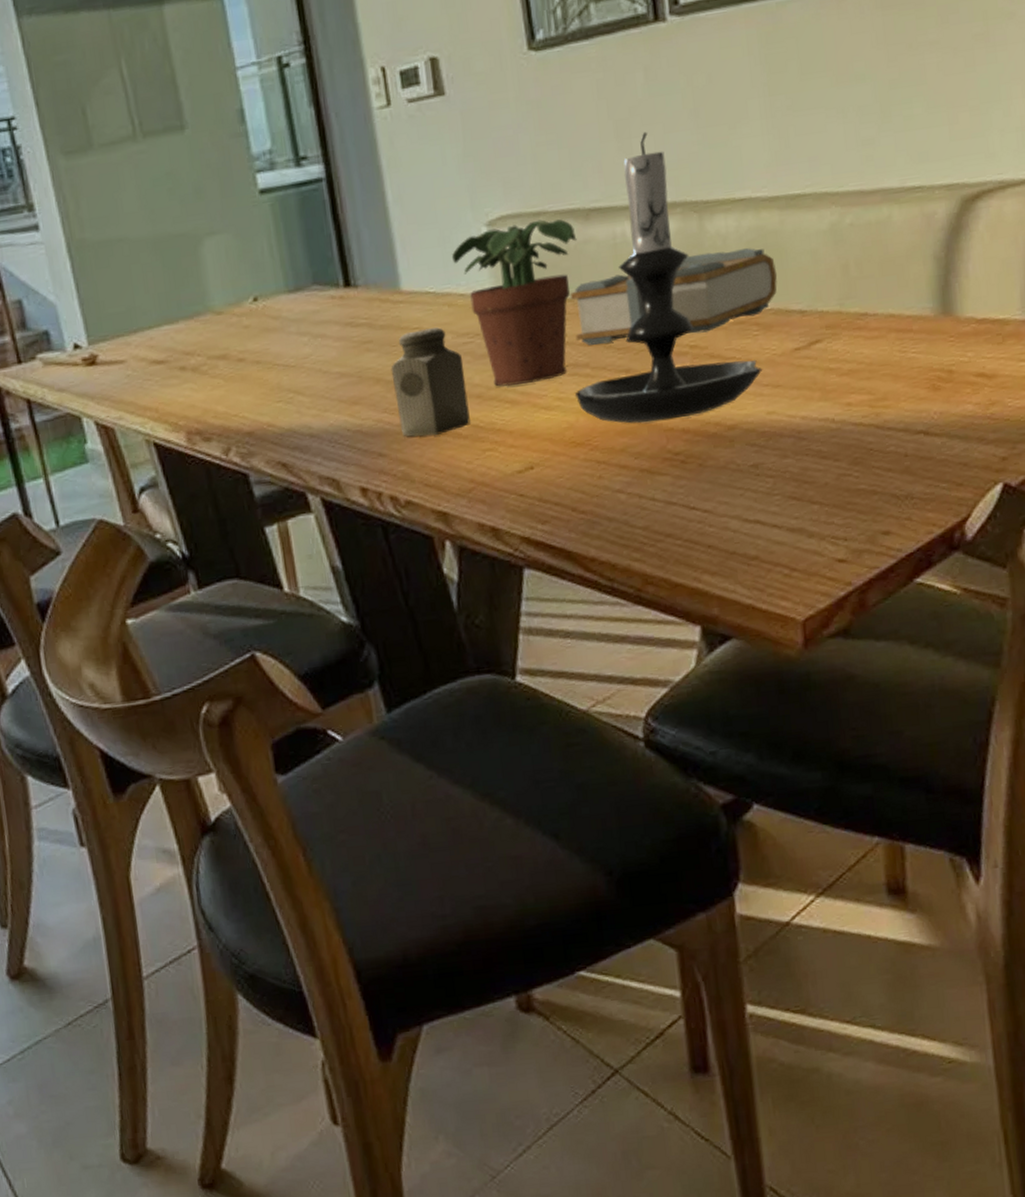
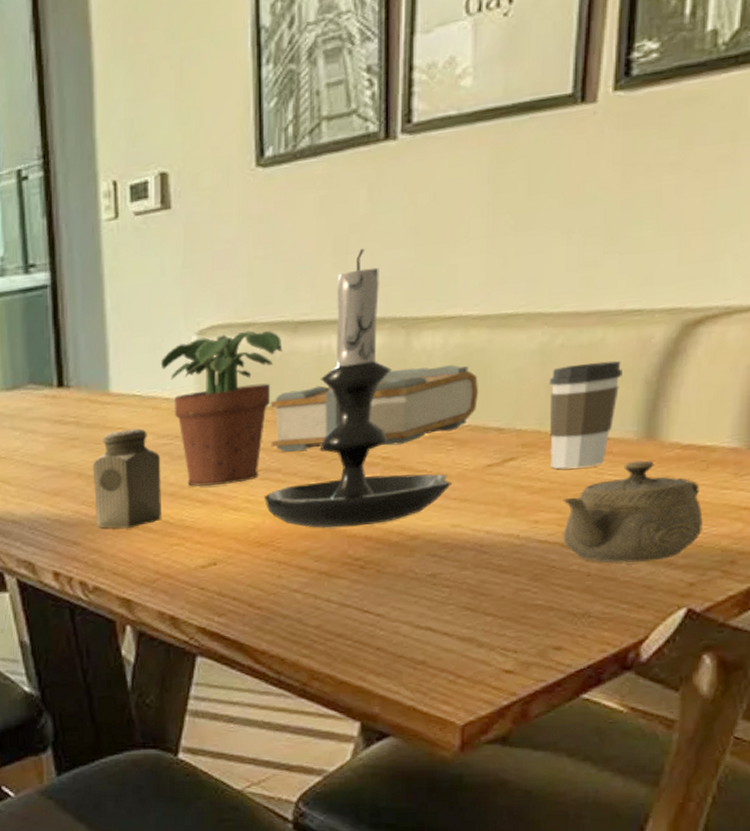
coffee cup: none [843,237,912,349] -> present [548,360,623,469]
teapot: none [871,336,1007,442] -> present [563,460,703,563]

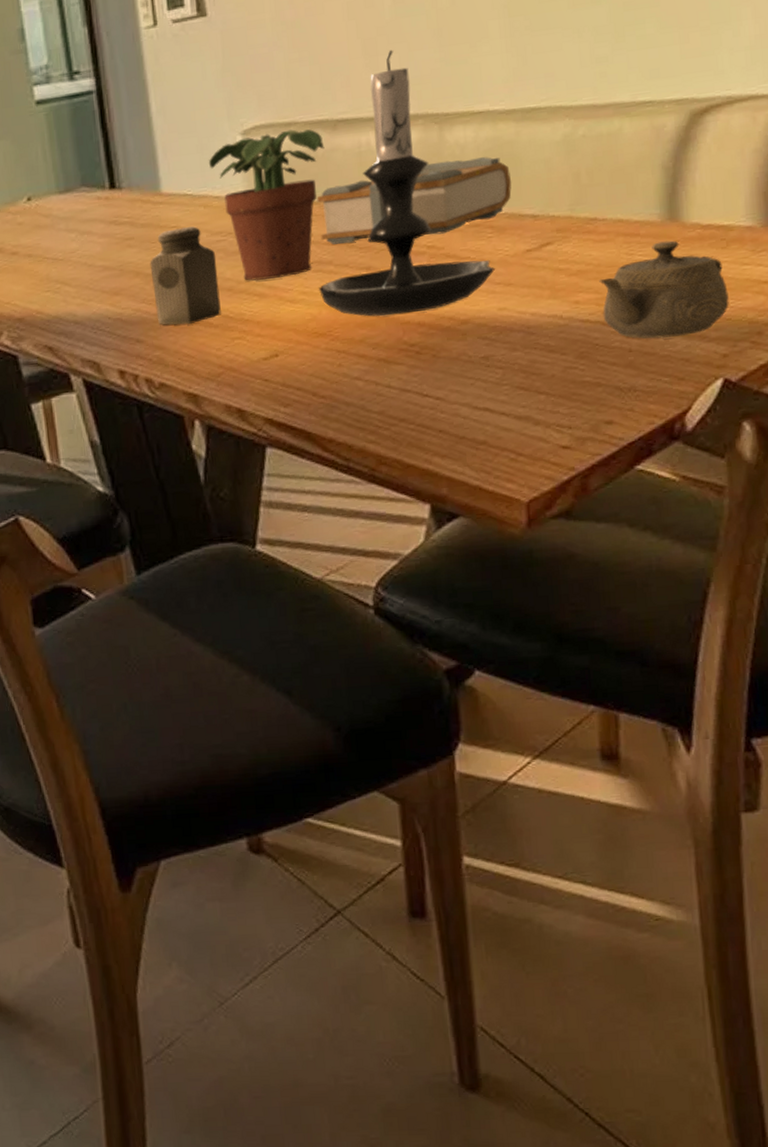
coffee cup: present [548,360,623,469] -> none [575,148,641,252]

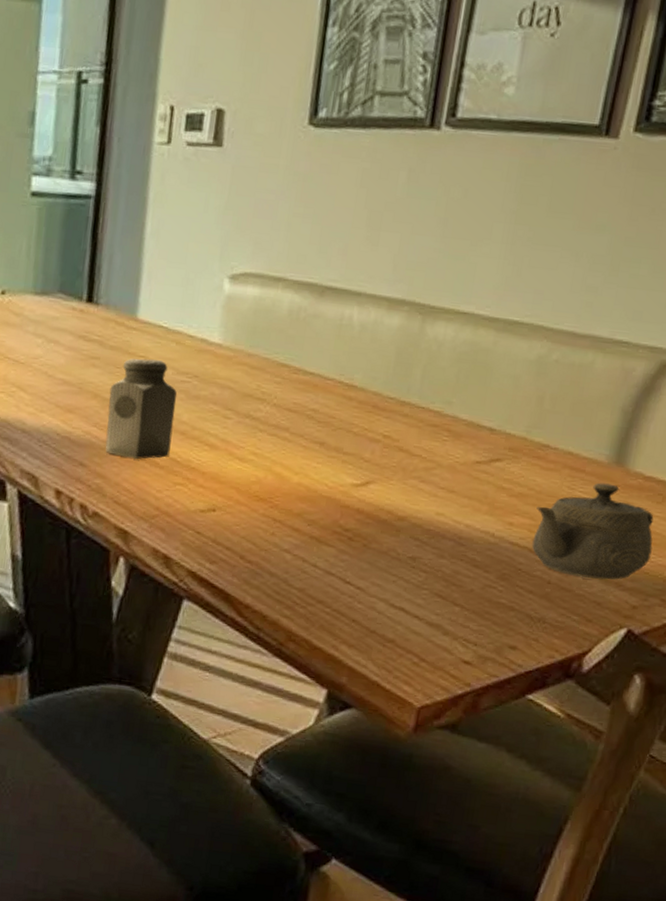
potted plant: present [208,129,325,281] -> none [190,282,308,434]
book: present [316,157,512,245] -> none [283,352,480,427]
candle holder: present [319,49,495,317] -> none [269,228,442,499]

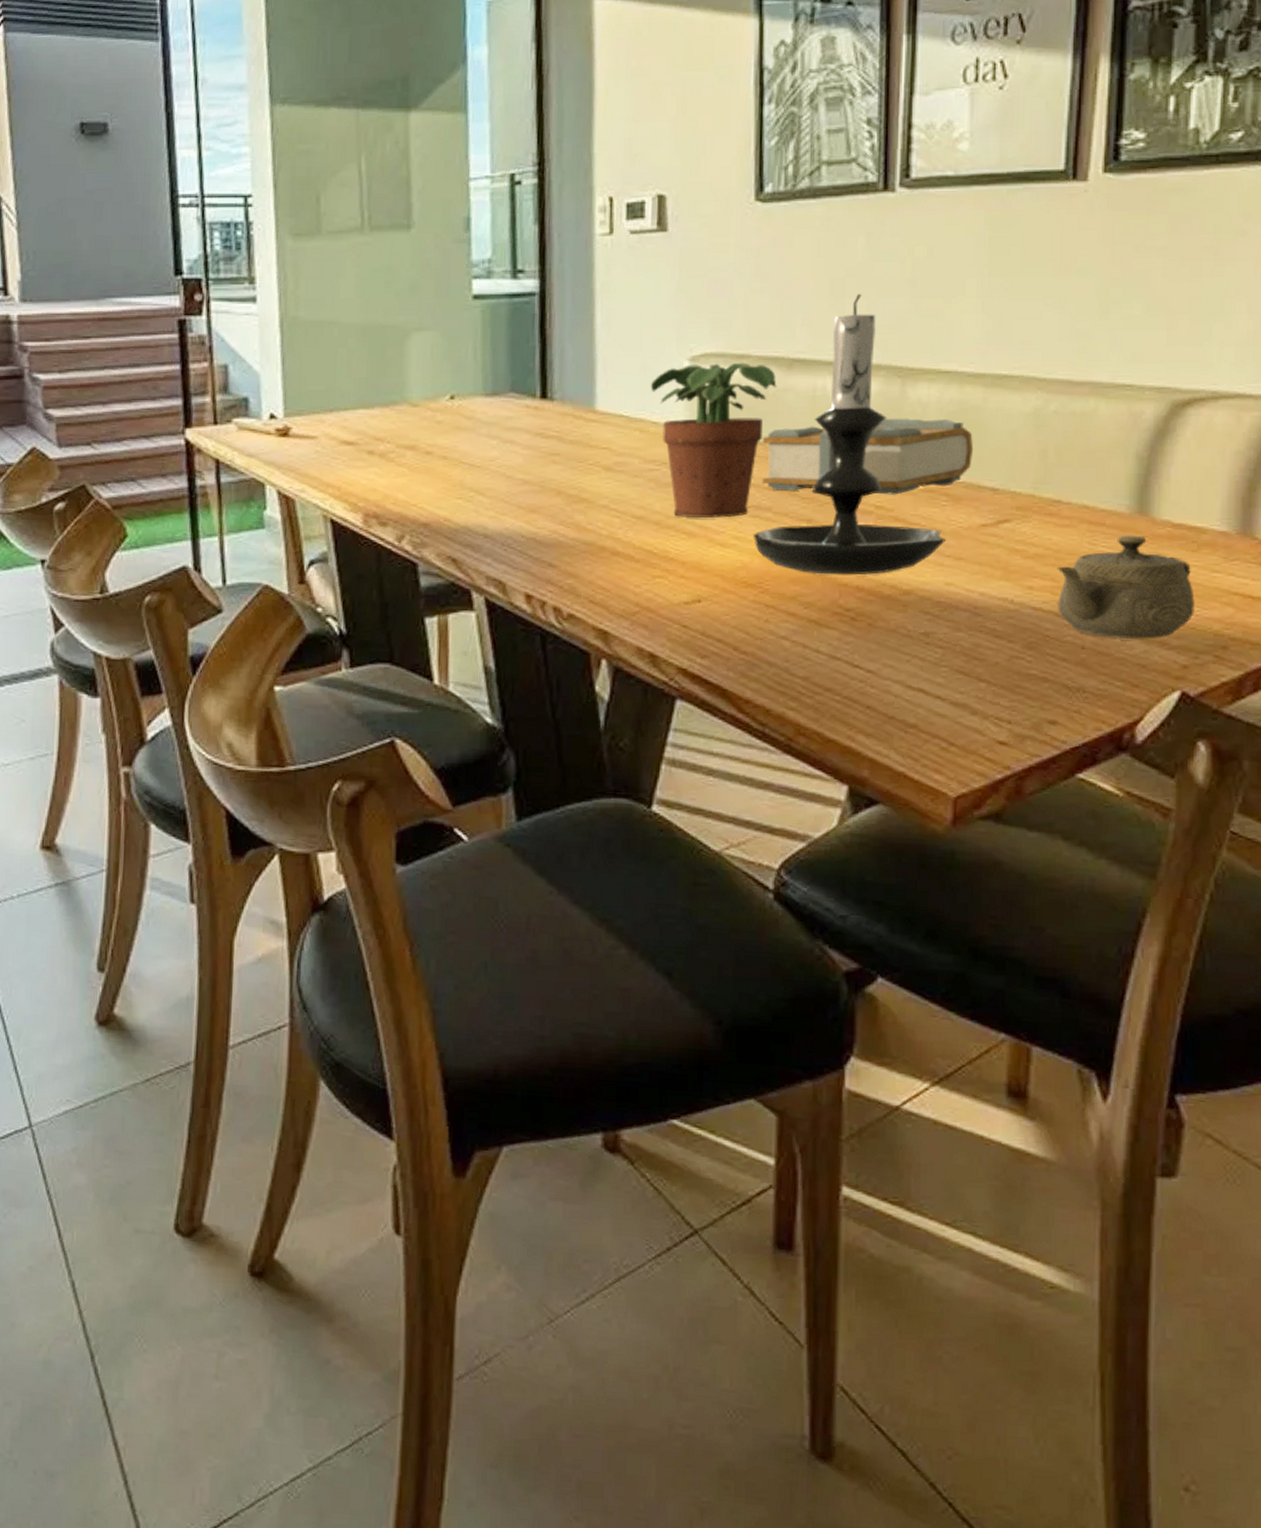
salt shaker: present [105,358,178,459] -> none [573,450,647,554]
potted plant: none [190,282,308,434] -> present [650,362,777,518]
candle holder: none [269,228,442,499] -> present [754,293,946,575]
book: none [283,352,480,427] -> present [762,418,974,495]

